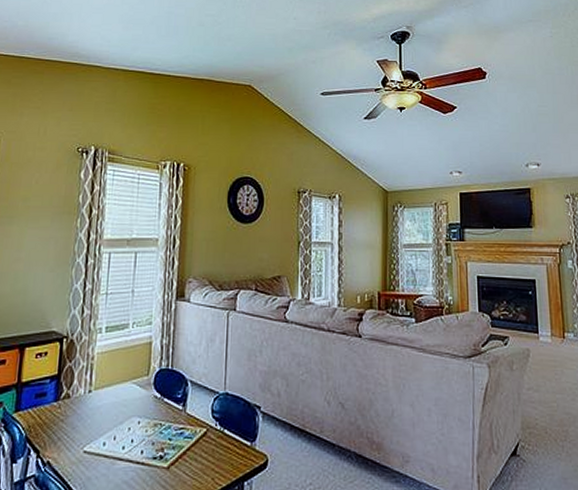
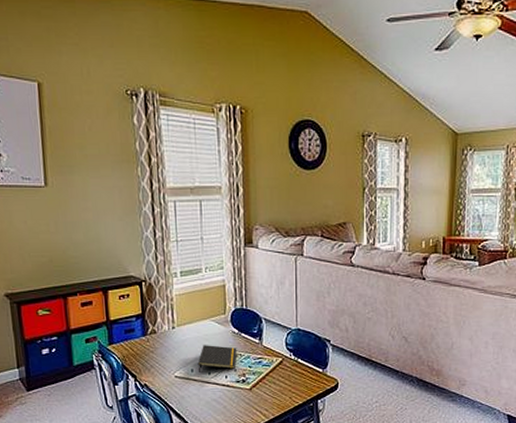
notepad: none [111,412,158,446] -> present [197,345,237,372]

